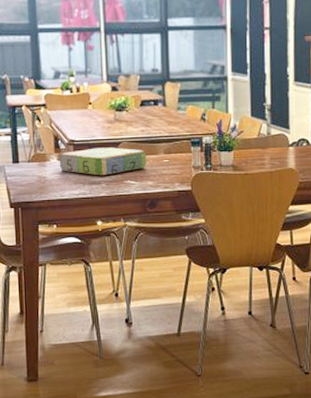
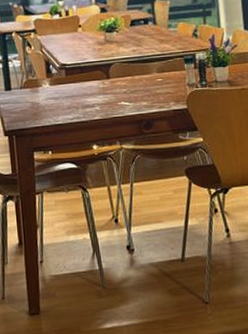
board game: present [59,147,147,176] -> none [51,69,140,99]

